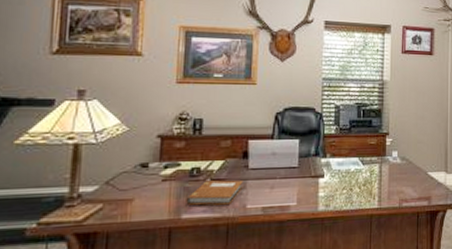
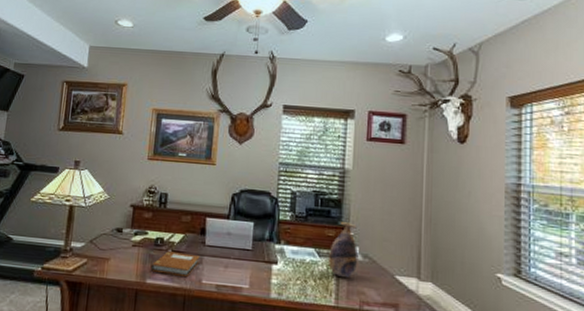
vase: none [370,130,397,181] -> present [327,222,359,278]

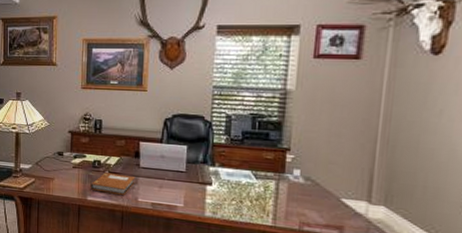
vase: present [327,222,359,278] -> none [265,144,300,200]

